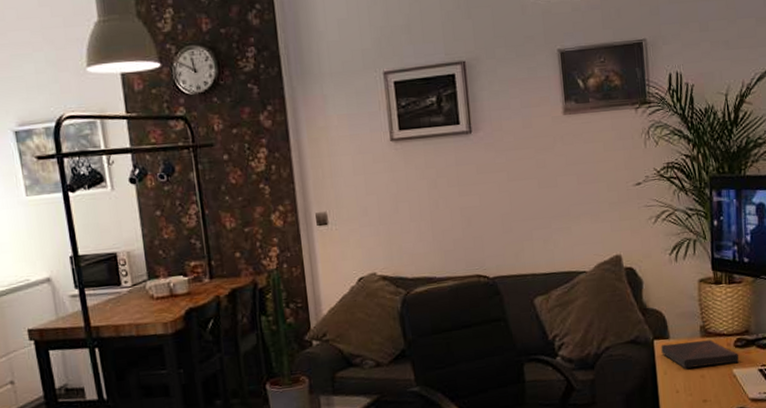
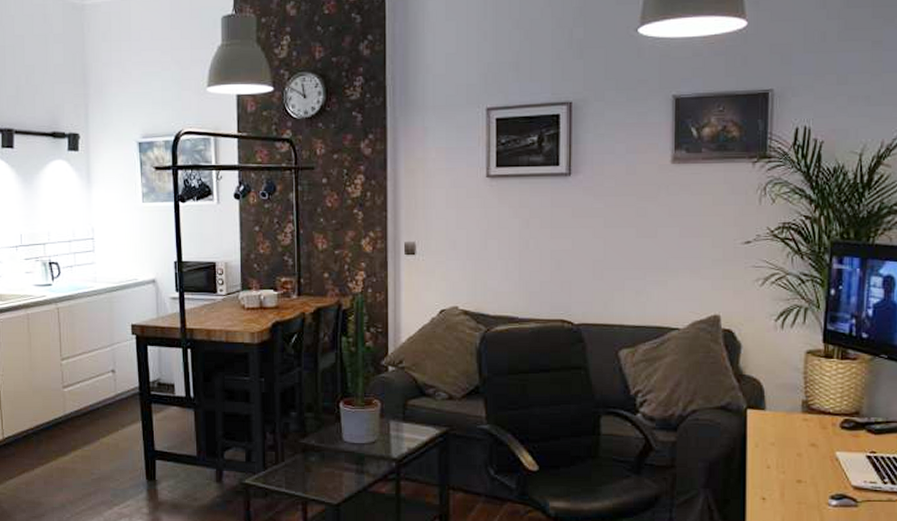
book: present [661,340,739,369] -> none [754,415,845,446]

